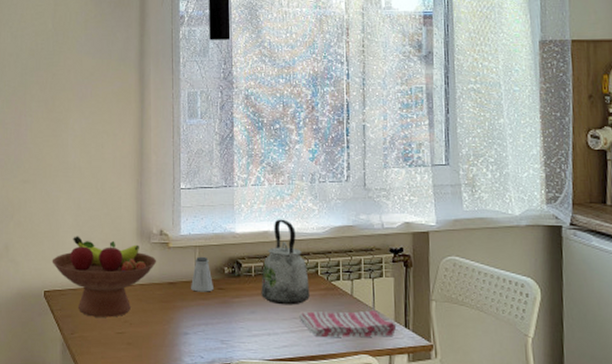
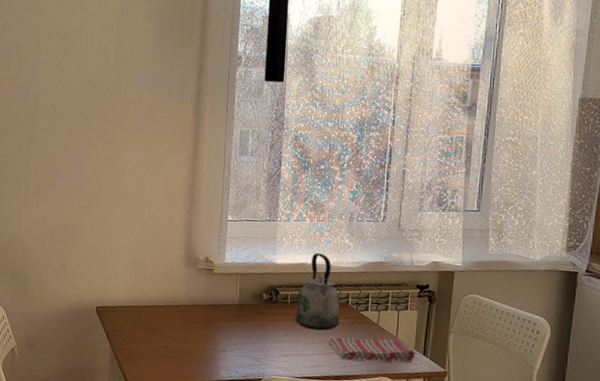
fruit bowl: present [52,236,157,318] -> none [104,258,202,333]
saltshaker: present [191,256,213,292] -> none [231,283,252,315]

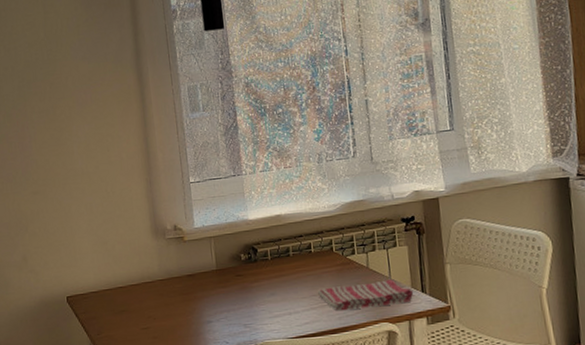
kettle: present [295,253,340,331] -> none [278,201,327,285]

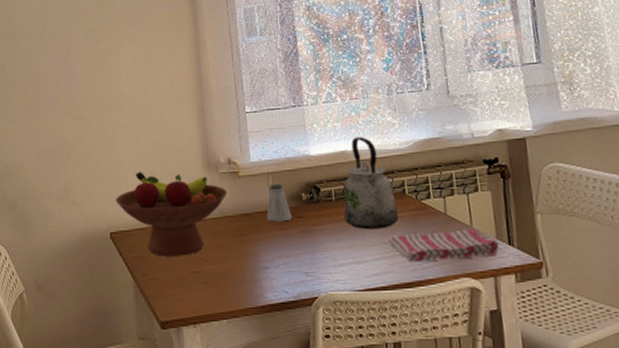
fruit bowl: none [70,240,174,316] -> present [115,171,228,257]
saltshaker: none [209,246,232,281] -> present [267,183,292,222]
kettle: none [278,201,327,285] -> present [343,136,399,230]

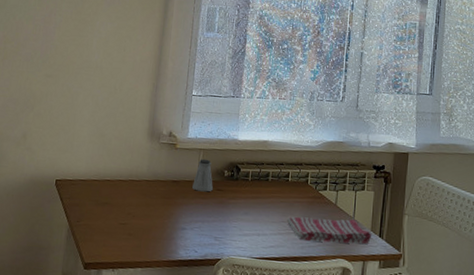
fruit bowl: present [115,171,228,257] -> none [66,130,164,209]
kettle: present [343,136,399,230] -> none [255,130,300,210]

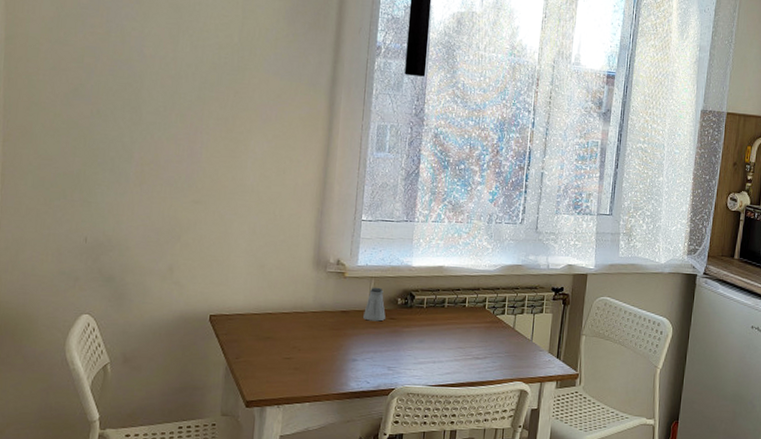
dish towel: present [286,216,372,244] -> none [463,342,550,366]

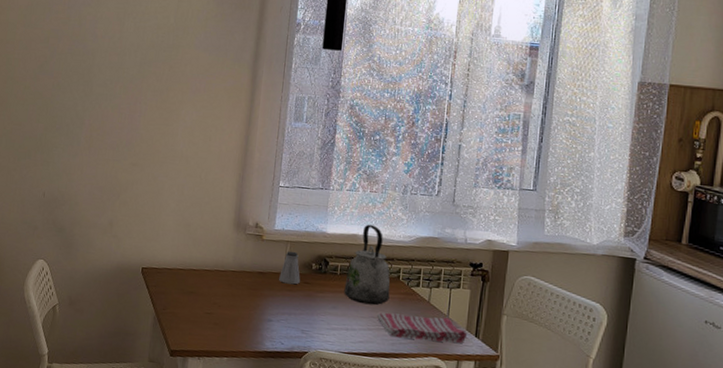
kettle: none [430,255,477,336] -> present [344,224,391,306]
dish towel: none [463,342,550,366] -> present [376,312,468,343]

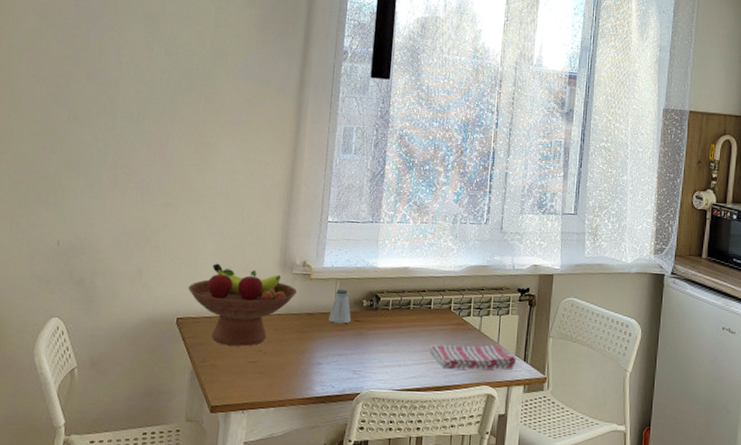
fruit bowl: none [151,220,250,299] -> present [188,263,298,346]
kettle: present [344,224,391,306] -> none [396,256,442,339]

